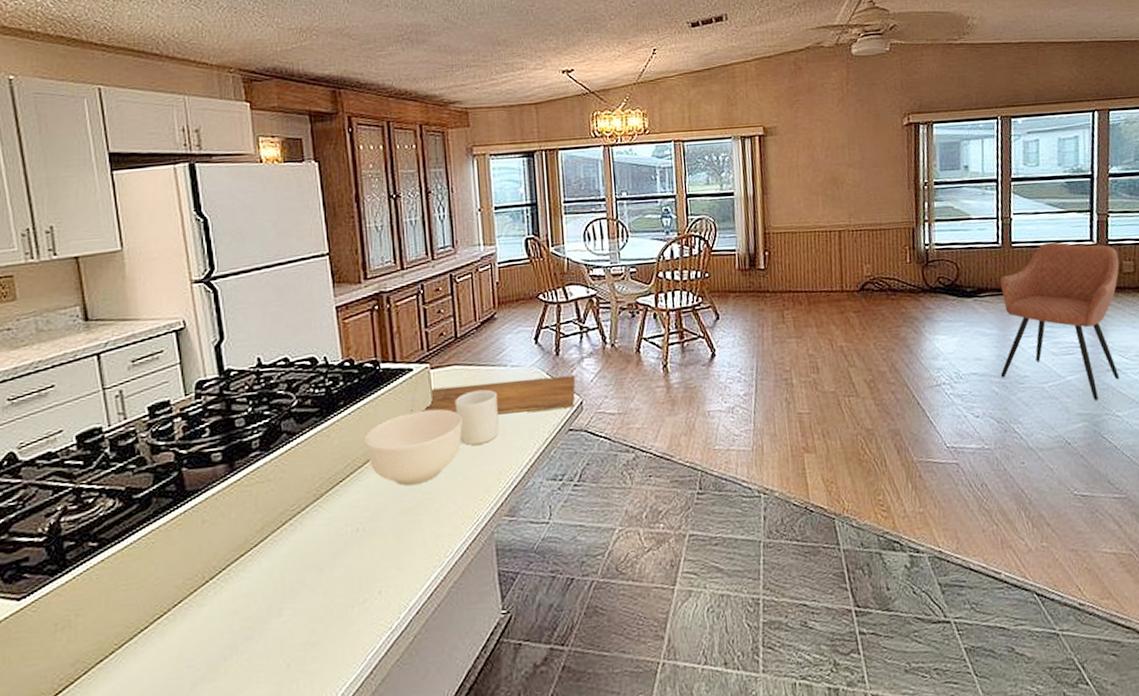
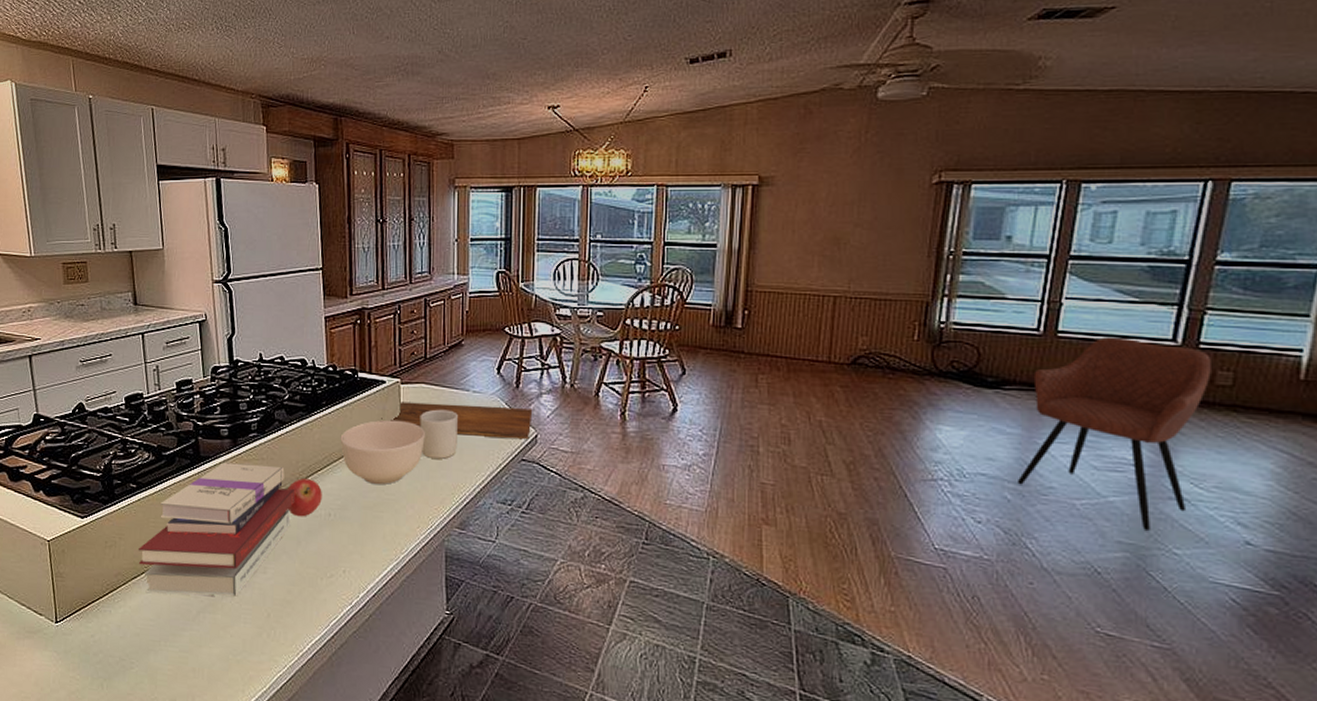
books: none [105,484,314,678] -> present [139,462,296,597]
fruit: none [303,493,347,541] -> present [287,478,322,517]

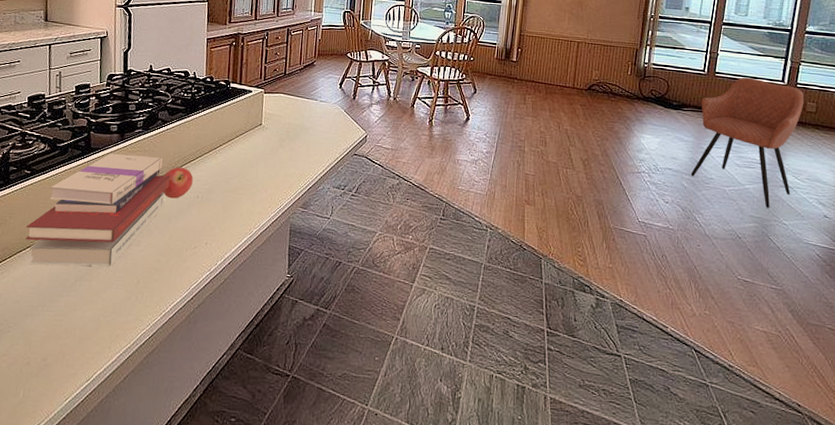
bowl: present [340,420,426,485] -> none [211,121,282,173]
cutting board: present [378,402,533,440] -> none [244,107,365,139]
mug: present [420,409,459,459] -> none [277,114,308,153]

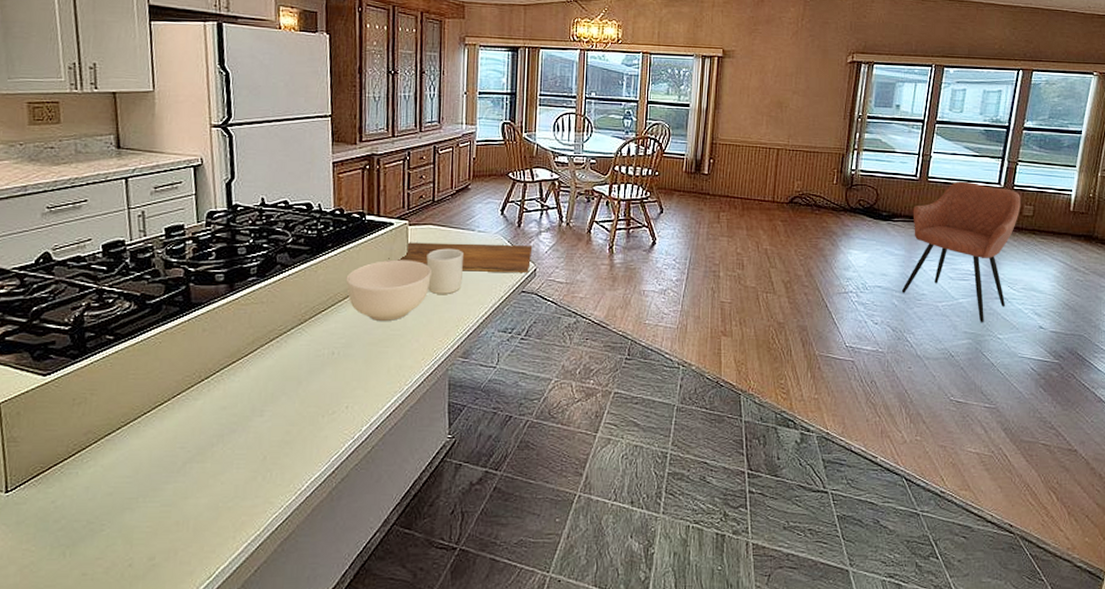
books: present [26,153,171,267] -> none [114,308,297,449]
fruit: present [162,167,193,199] -> none [288,320,326,358]
bowl: none [211,121,282,173] -> present [346,259,433,322]
cutting board: none [244,107,365,139] -> present [385,242,533,274]
mug: none [277,114,308,153] -> present [426,248,465,294]

